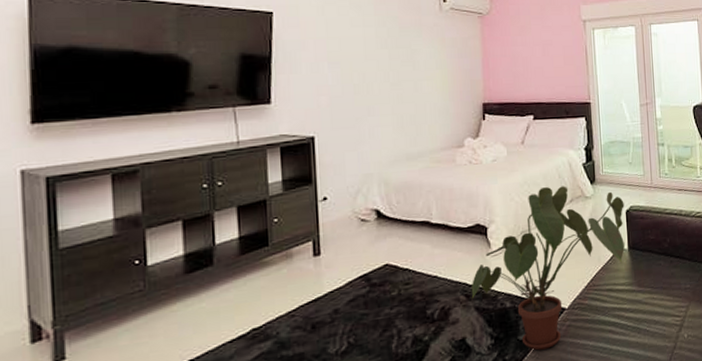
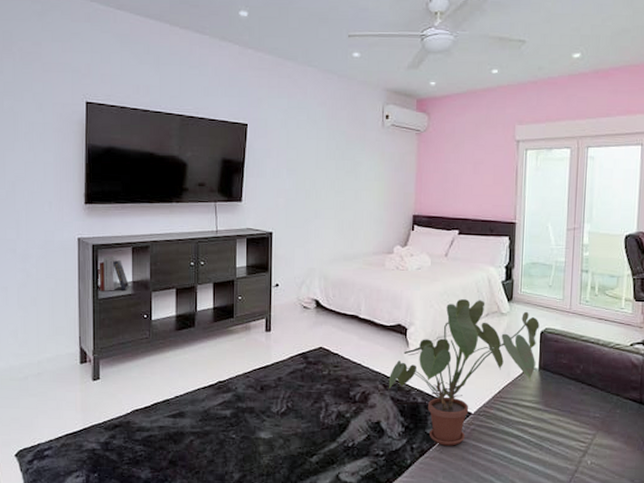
books: none [58,189,110,238] -> present [99,256,130,291]

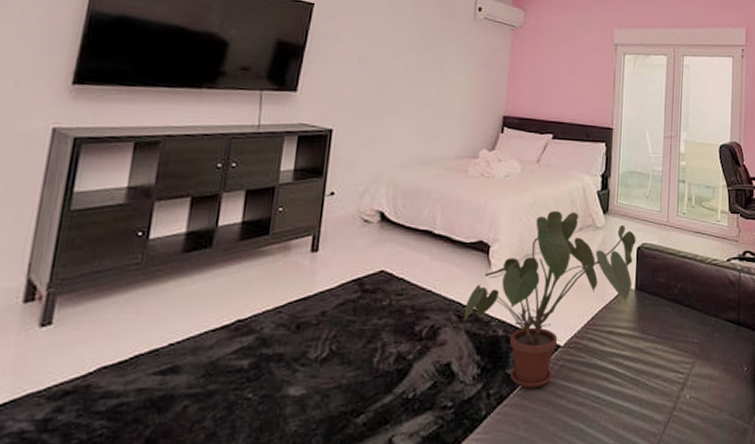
books: present [99,256,130,291] -> none [75,153,123,200]

